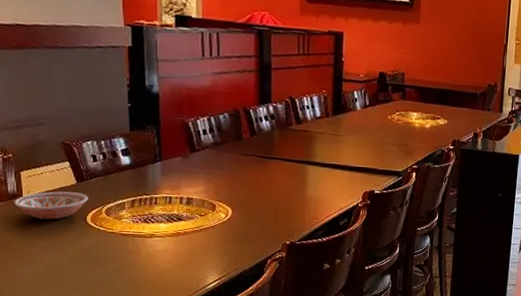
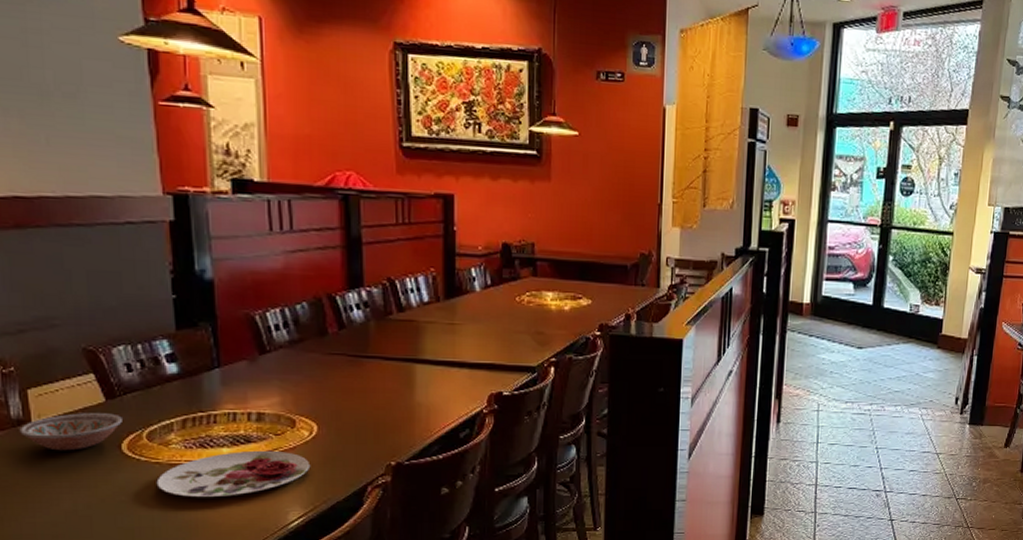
plate: none [111,226,226,261] -> present [156,450,311,497]

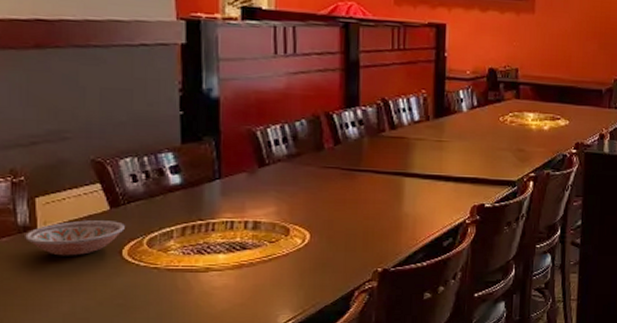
plate: present [156,450,311,497] -> none [153,256,302,300]

